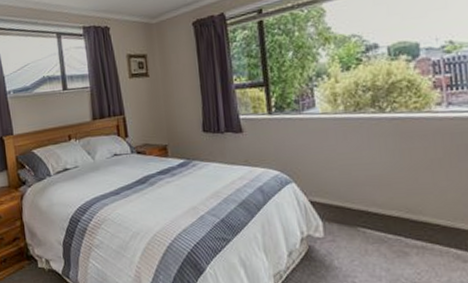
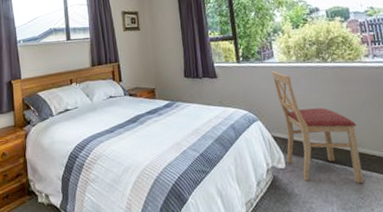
chair: none [311,124,423,256] -> present [271,71,364,183]

